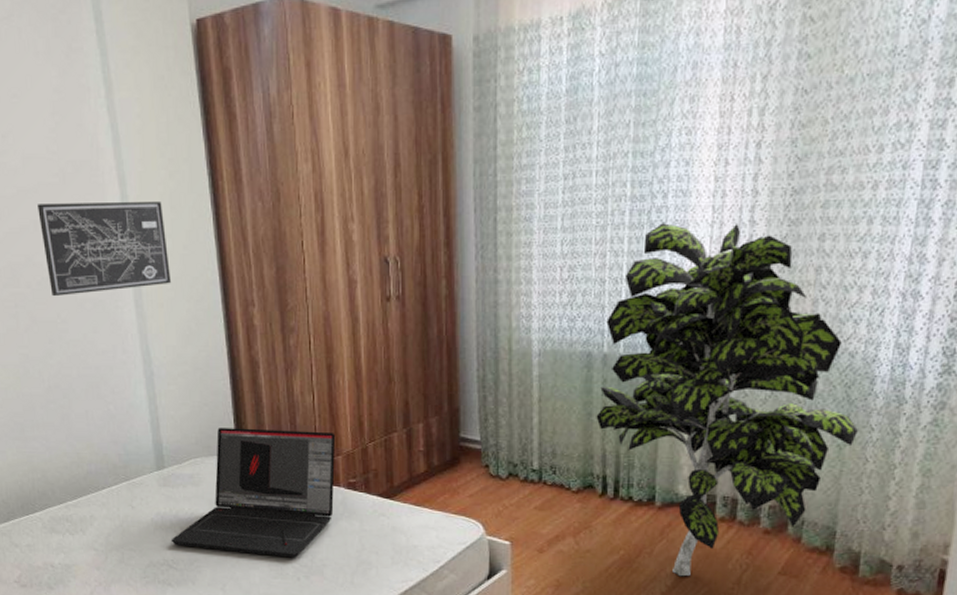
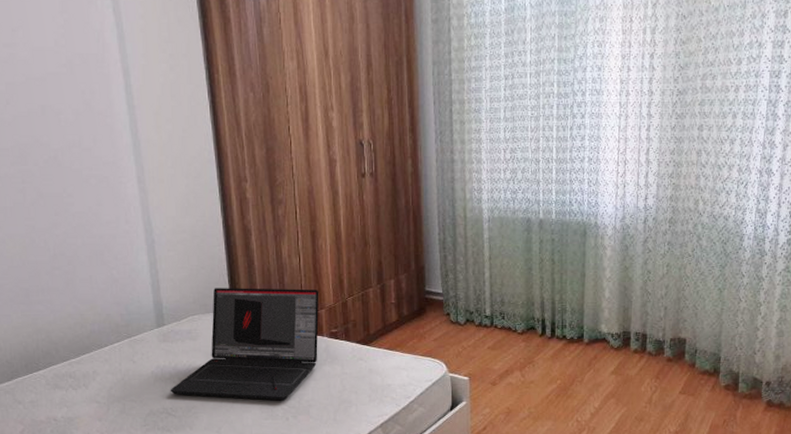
wall art: present [37,200,171,297] -> none [46,90,171,174]
indoor plant: present [596,223,858,577] -> none [535,115,733,400]

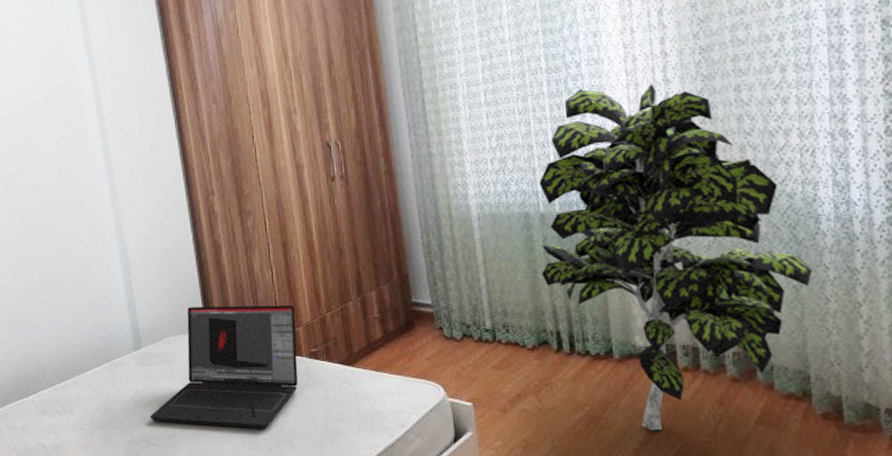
indoor plant: none [535,115,733,400] -> present [539,83,812,431]

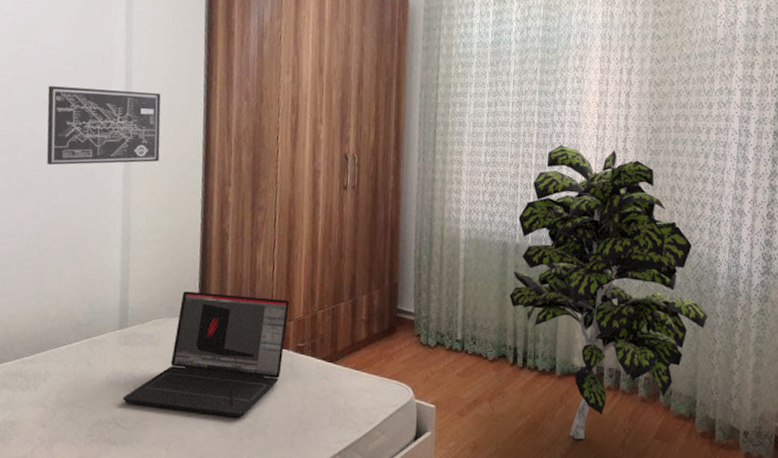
wall art: none [29,111,141,201] -> present [46,86,161,166]

